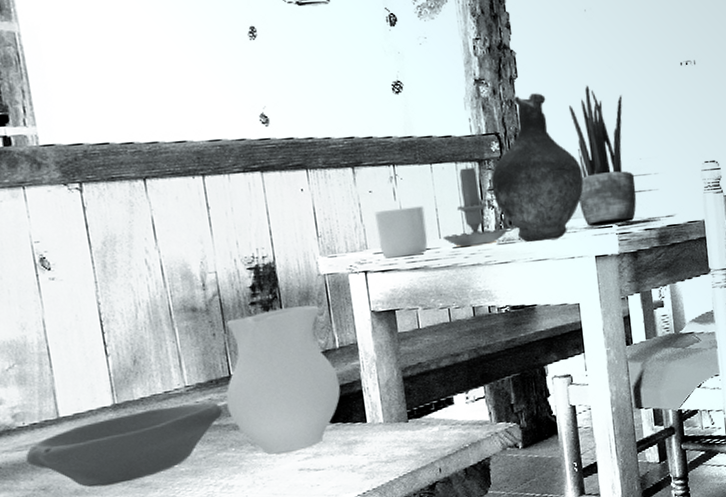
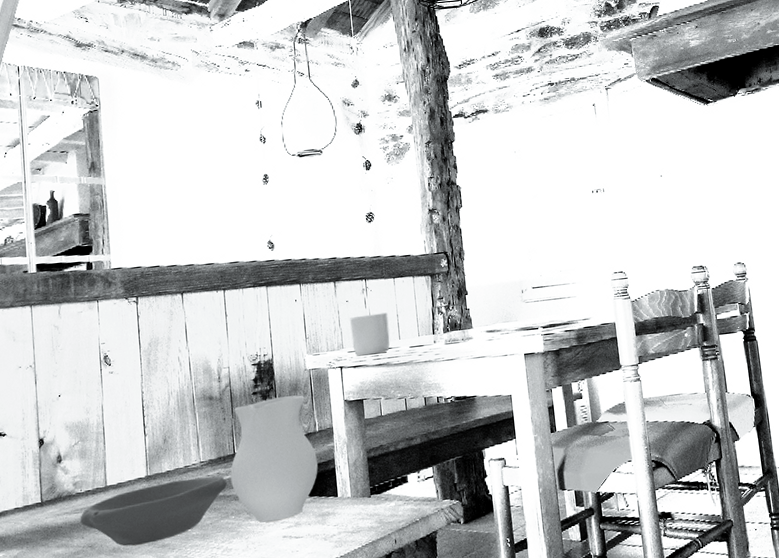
candle: present [444,164,518,247] -> none [403,277,461,347]
ceramic jug: present [491,93,584,243] -> none [440,219,515,343]
potted plant: present [569,85,637,227] -> none [503,211,558,329]

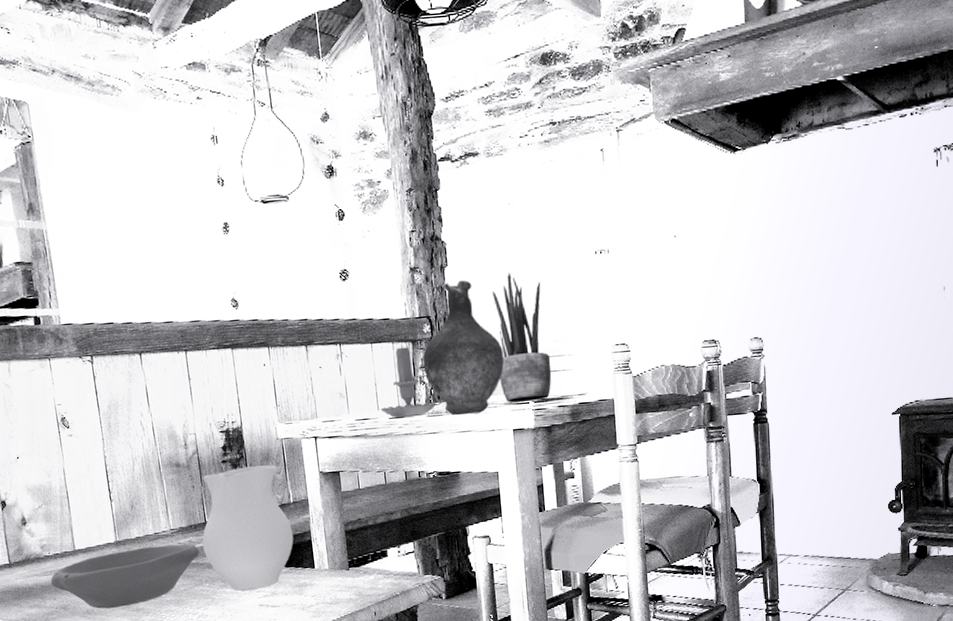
mug: present [350,312,390,356] -> none [324,380,368,426]
candle: none [403,277,461,347] -> present [381,344,445,418]
ceramic jug: none [440,219,515,343] -> present [422,280,504,416]
potted plant: none [503,211,558,329] -> present [493,273,552,403]

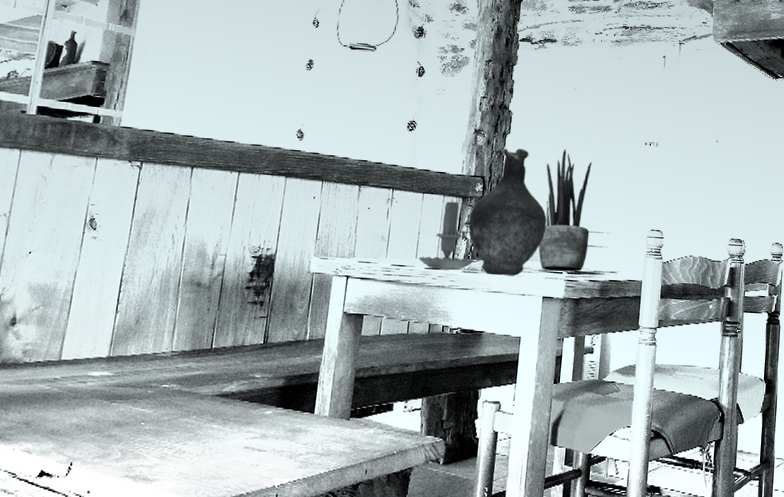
wooden bowl: present [50,544,199,609] -> none [21,366,196,431]
ceramic pitcher: present [202,465,294,591] -> none [200,296,301,430]

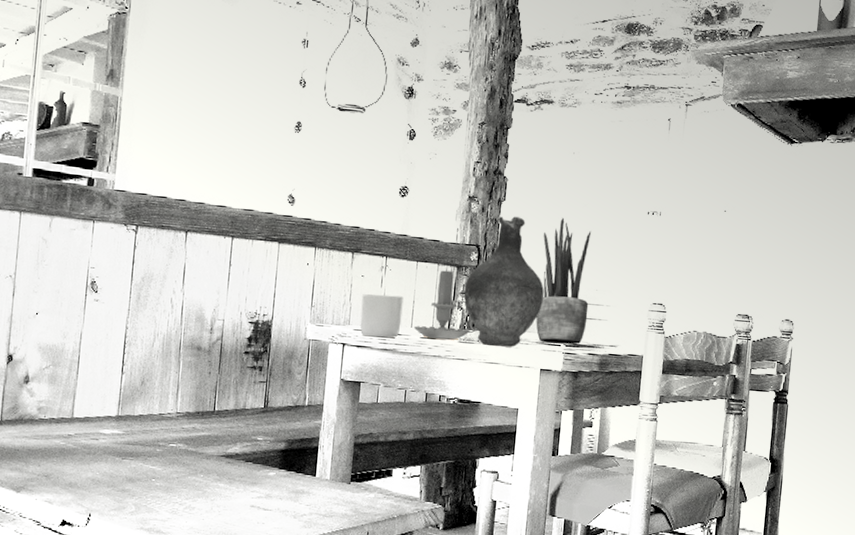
mug: none [365,225,409,269] -> present [360,293,404,338]

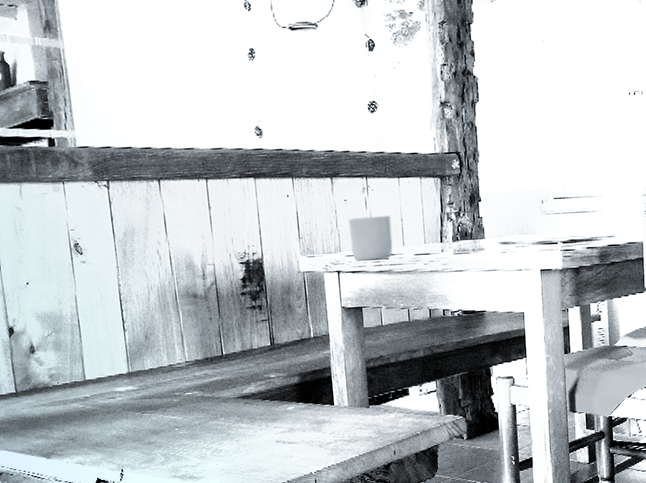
candle: present [414,267,479,341] -> none [407,179,472,255]
ceramic jug: present [463,216,544,348] -> none [450,116,534,254]
potted plant: present [536,217,592,345] -> none [524,111,581,243]

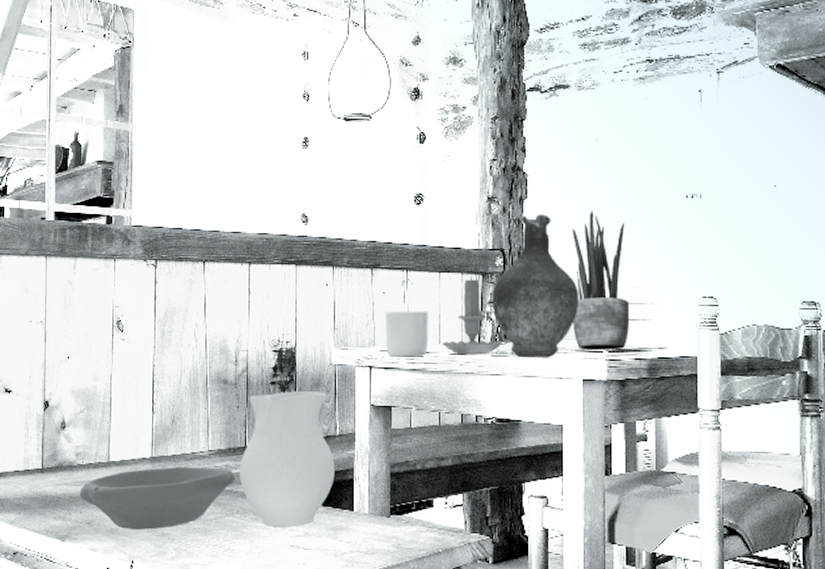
wooden bowl: none [59,377,215,441] -> present [79,466,235,530]
ceramic pitcher: none [218,298,313,427] -> present [240,391,335,528]
candle: none [407,179,472,255] -> present [443,275,512,355]
ceramic jug: none [450,116,534,254] -> present [492,214,580,359]
potted plant: none [524,111,581,243] -> present [573,210,630,351]

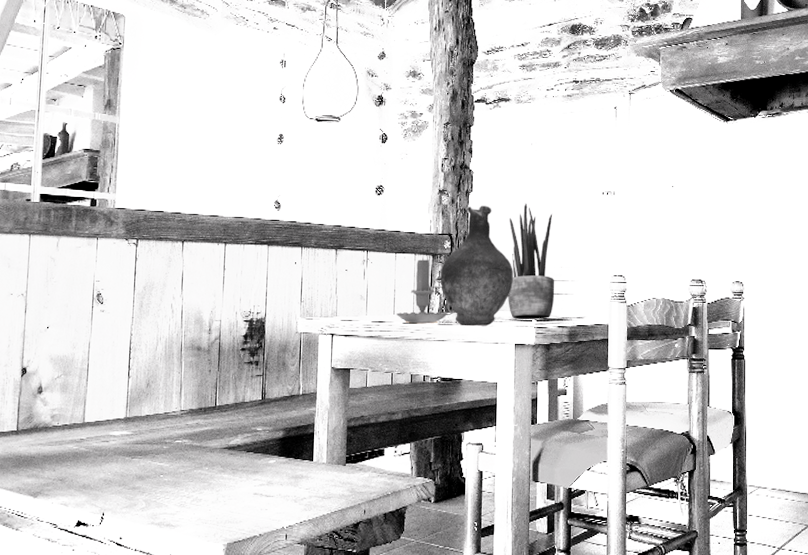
wooden bowl: present [79,466,235,530] -> none [53,425,204,484]
ceramic pitcher: present [240,391,335,528] -> none [209,356,297,478]
mug: present [385,311,428,357] -> none [346,286,385,326]

